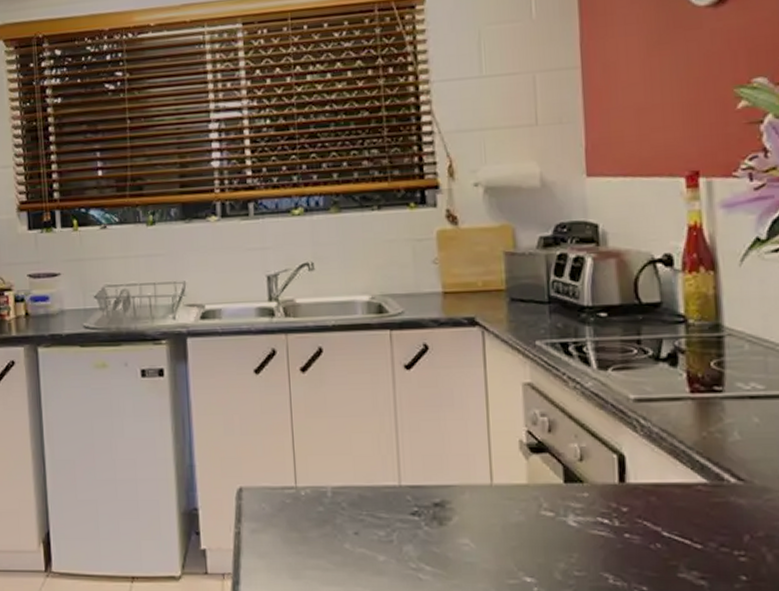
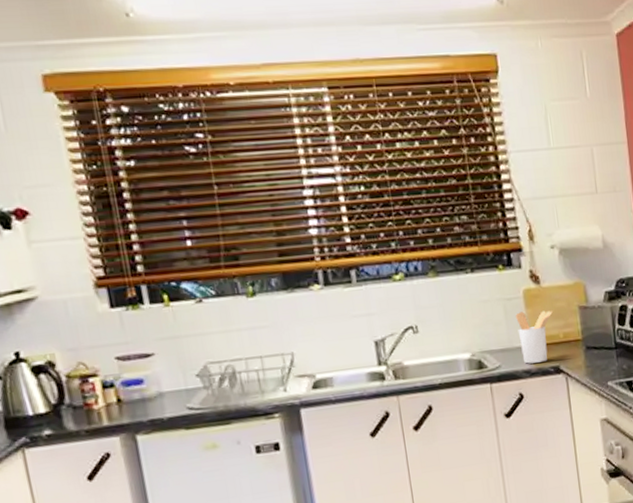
utensil holder: none [426,254,471,312] -> present [516,310,553,364]

